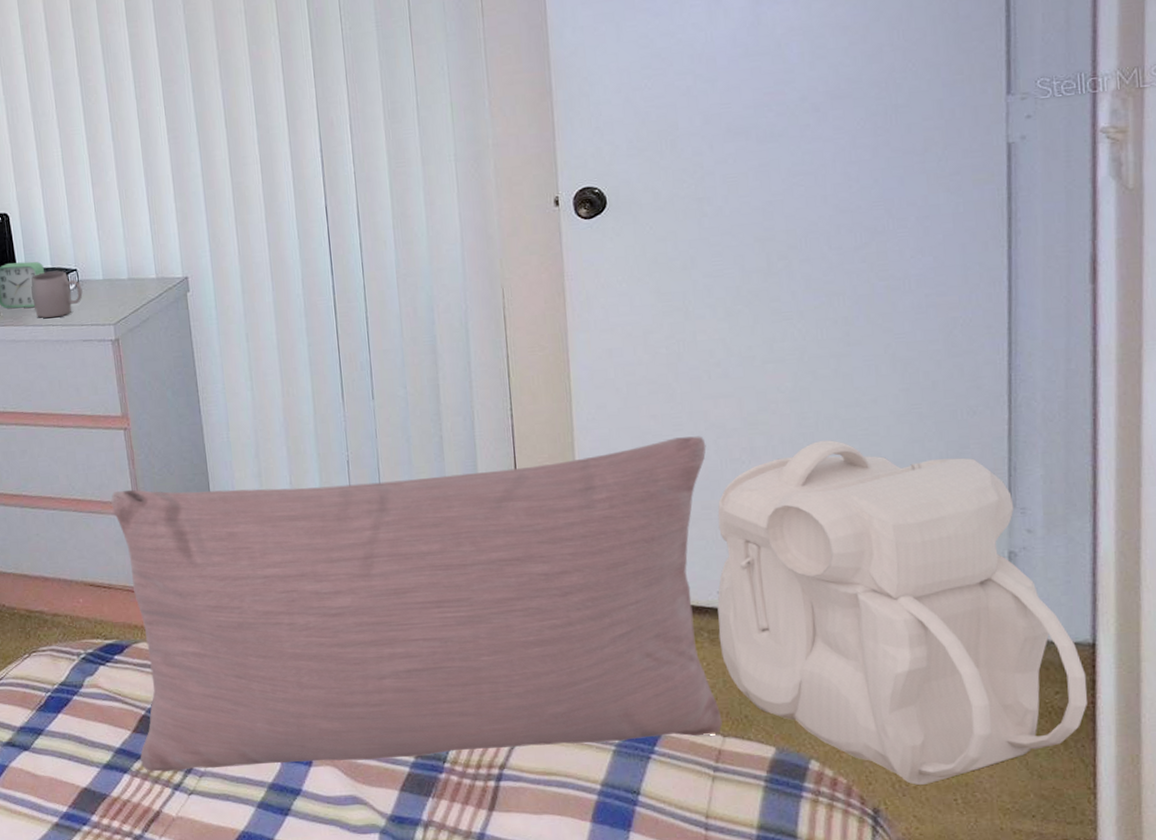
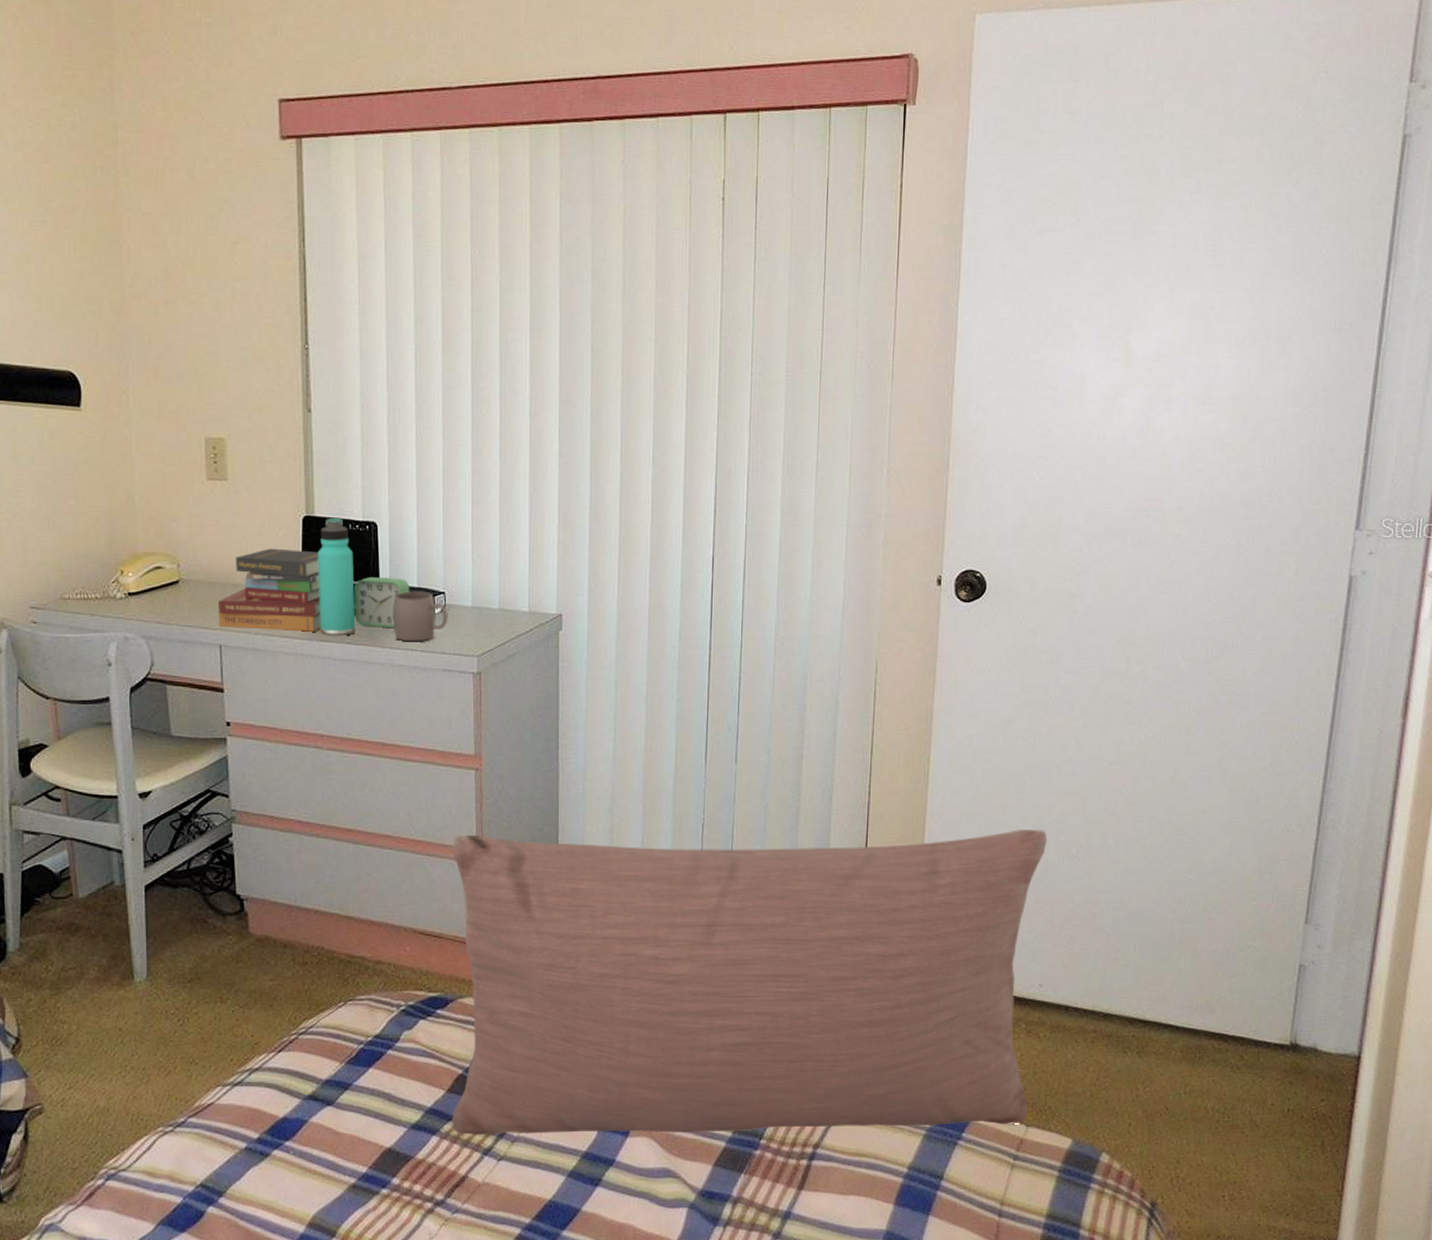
backpack: present [717,440,1087,785] -> none [1035,845,1349,1181]

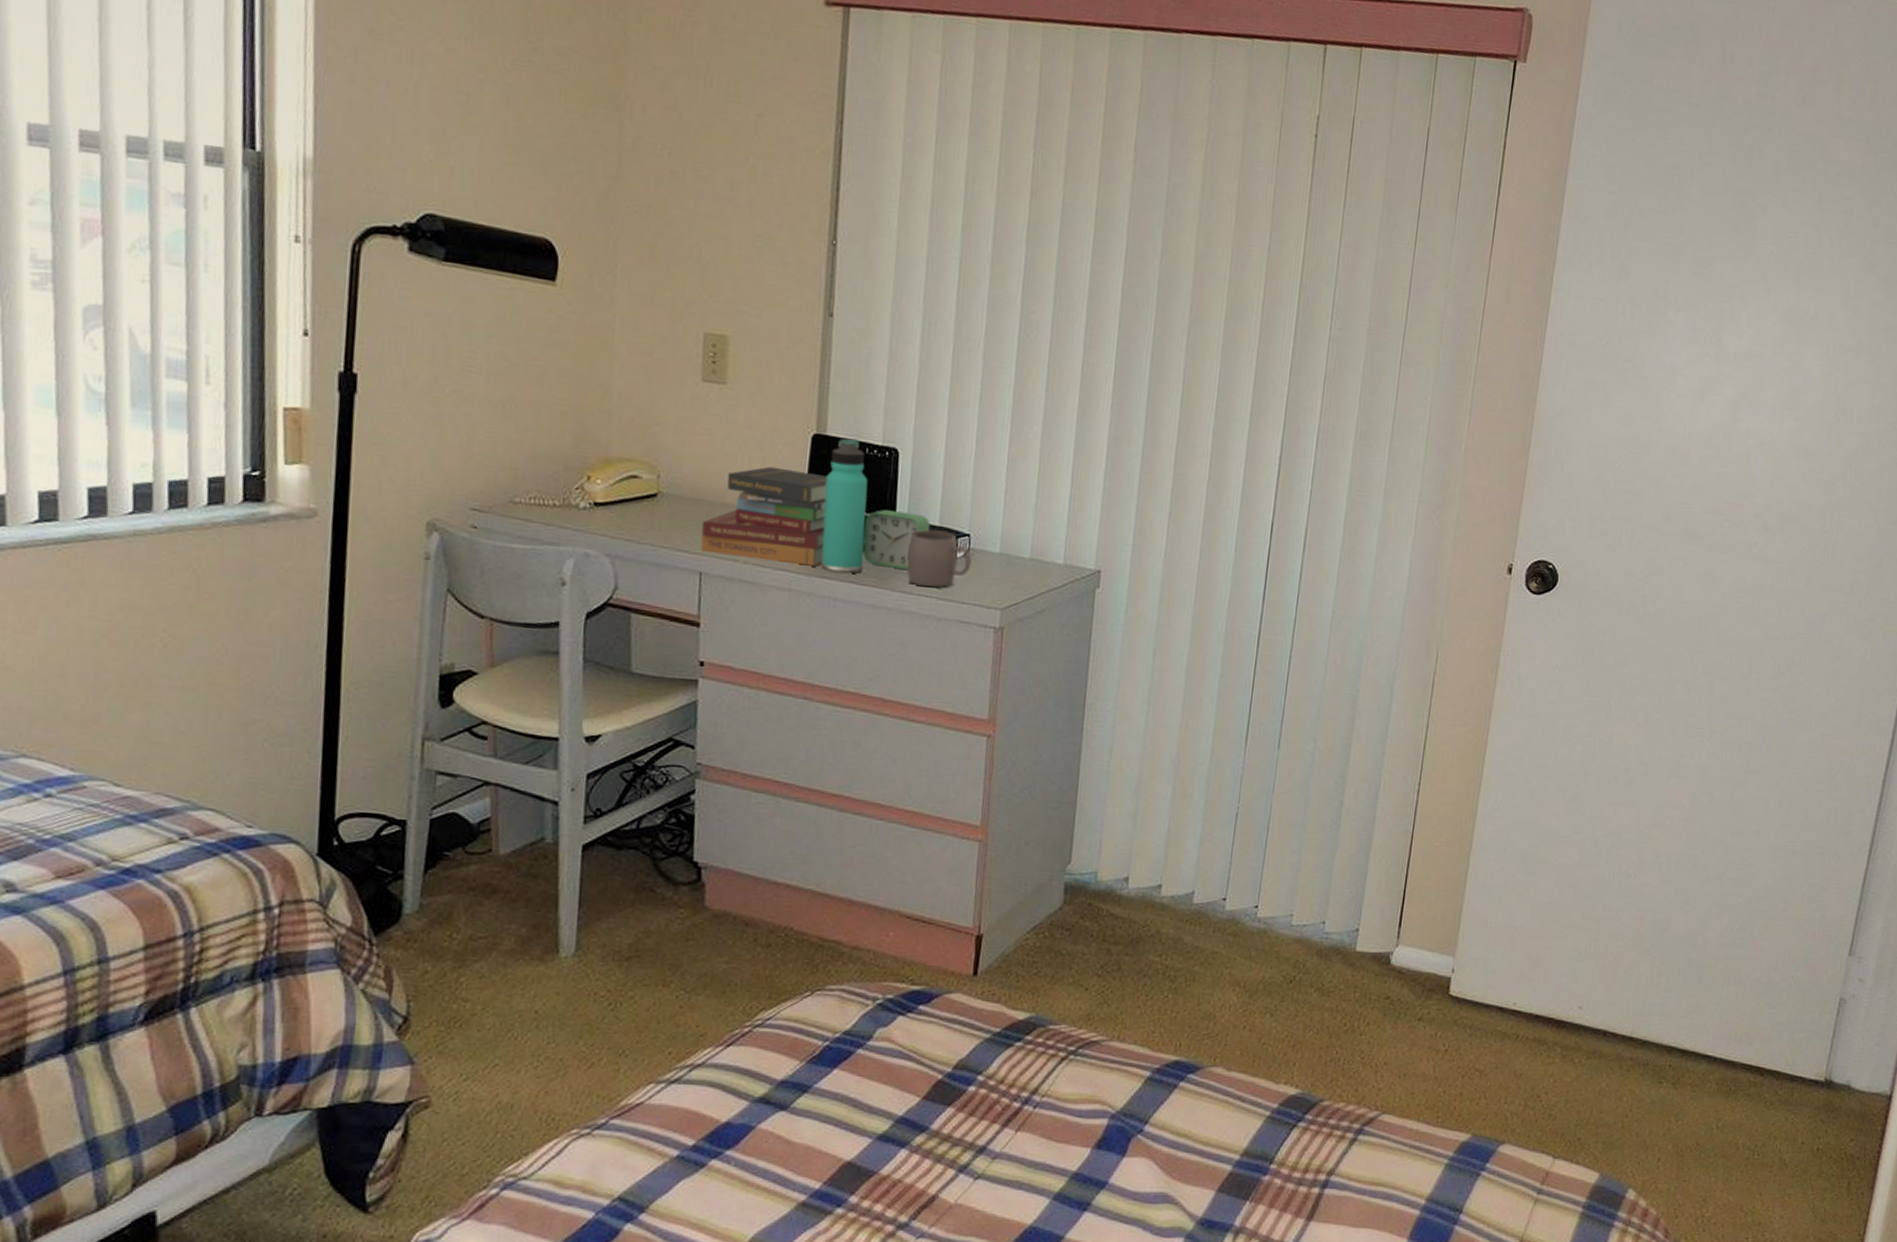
pillow: present [452,830,1048,1135] -> none [925,808,1600,1156]

